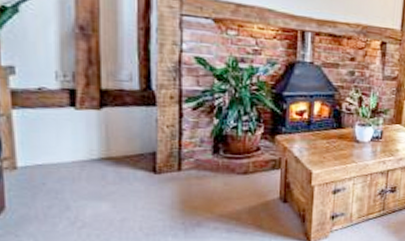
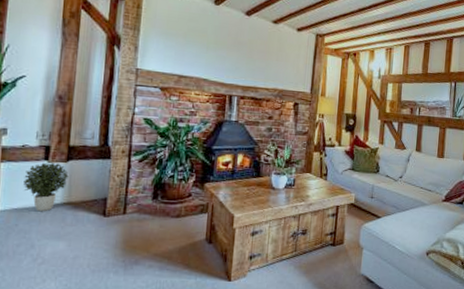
potted plant: none [46,109,104,169] -> present [23,162,69,212]

